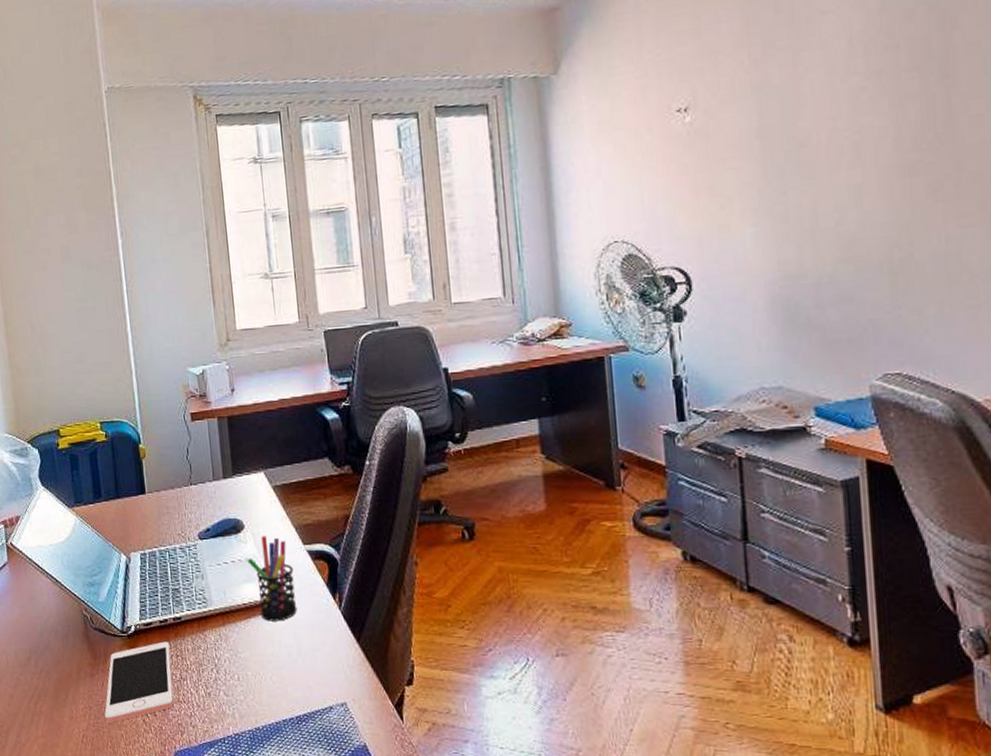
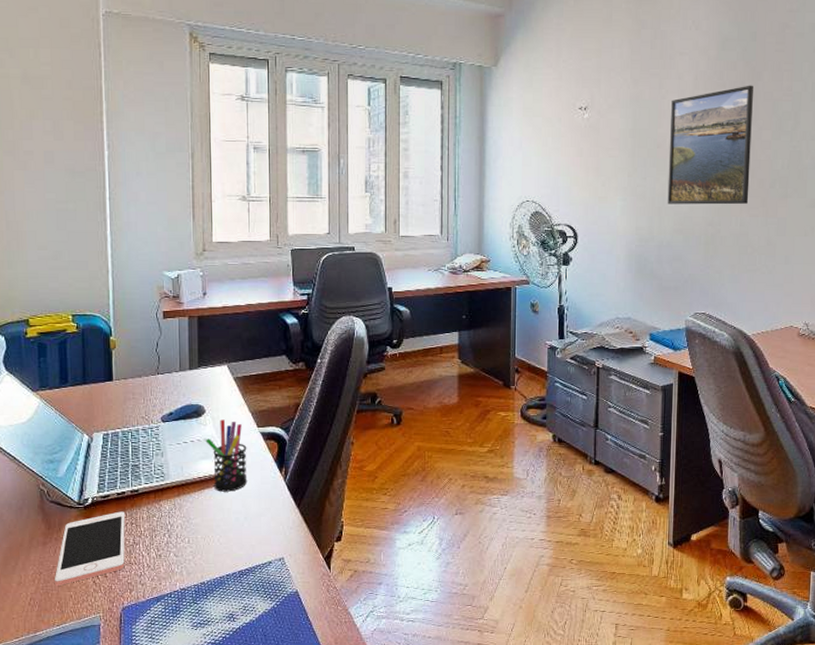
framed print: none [815,37,957,224] -> present [667,85,753,205]

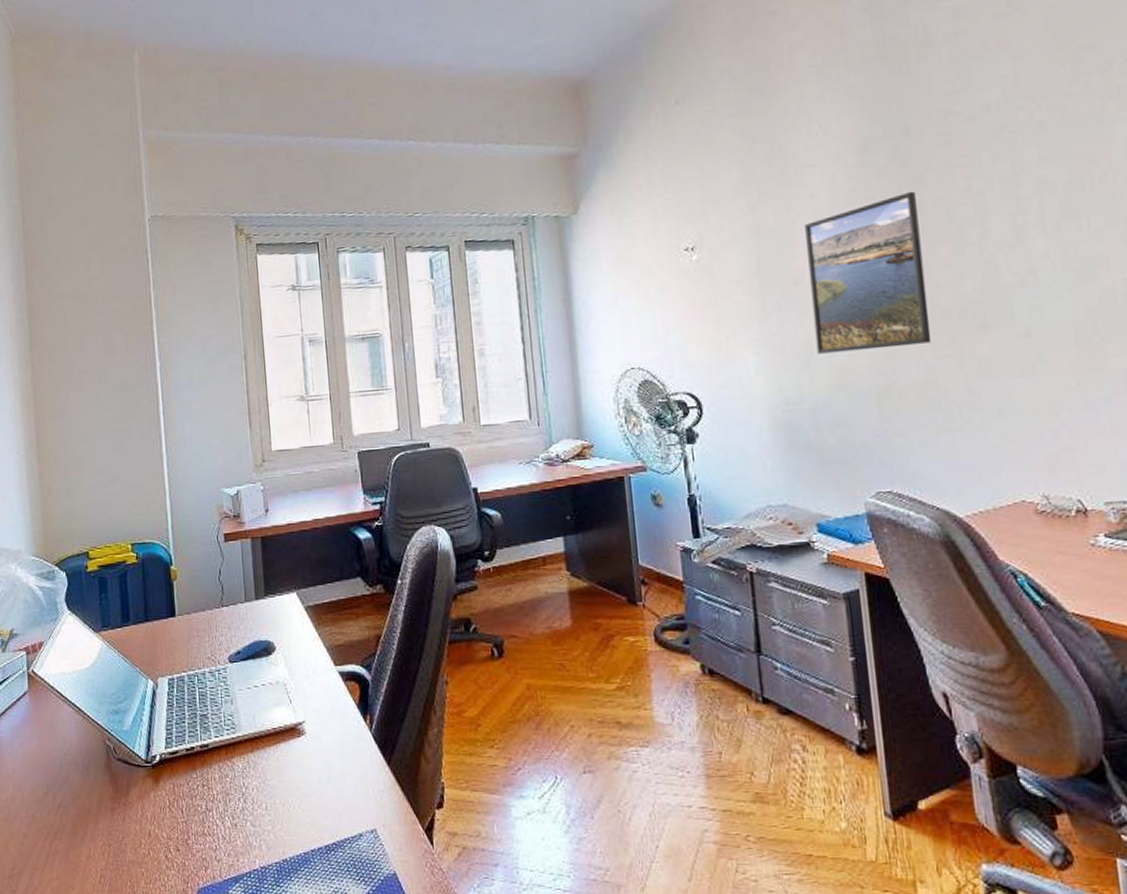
cell phone: present [55,511,125,586] -> none [125,770,198,860]
pen holder: present [206,419,248,492] -> none [278,657,328,746]

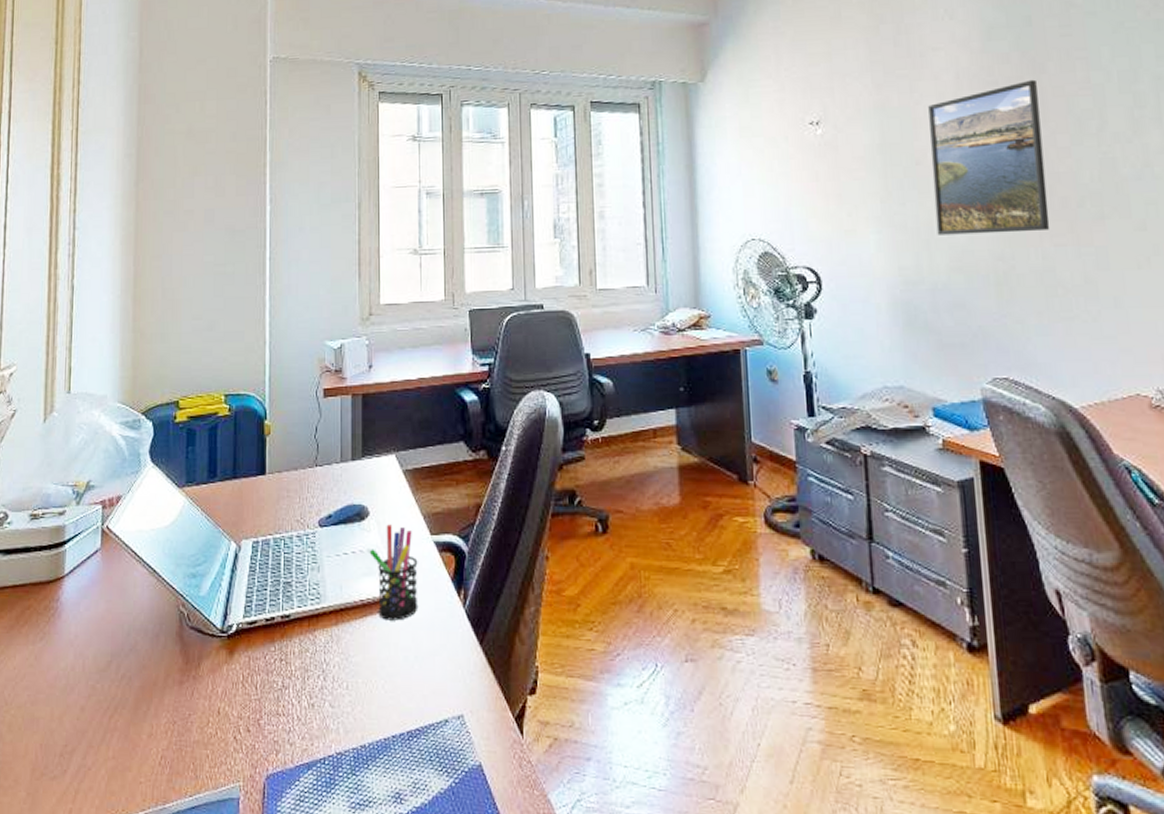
pen holder: none [278,657,328,746] -> present [369,524,419,621]

